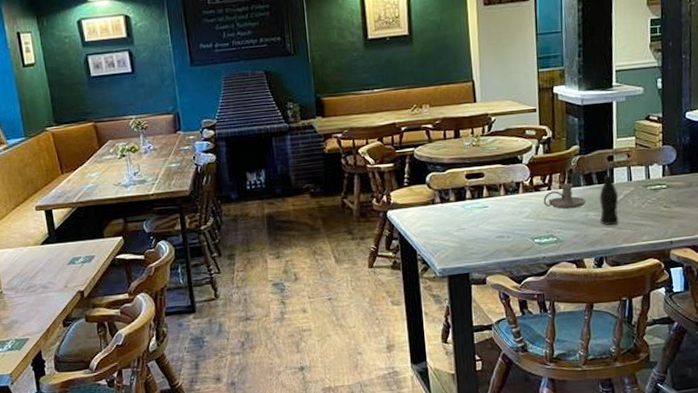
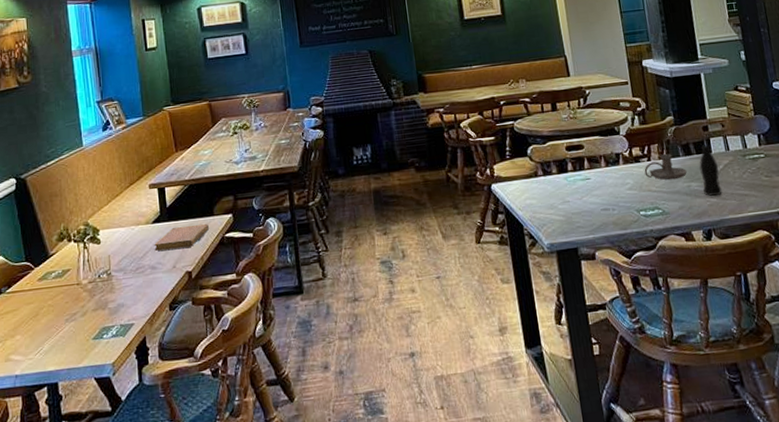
notebook: none [44,245,99,271] -> present [154,223,209,251]

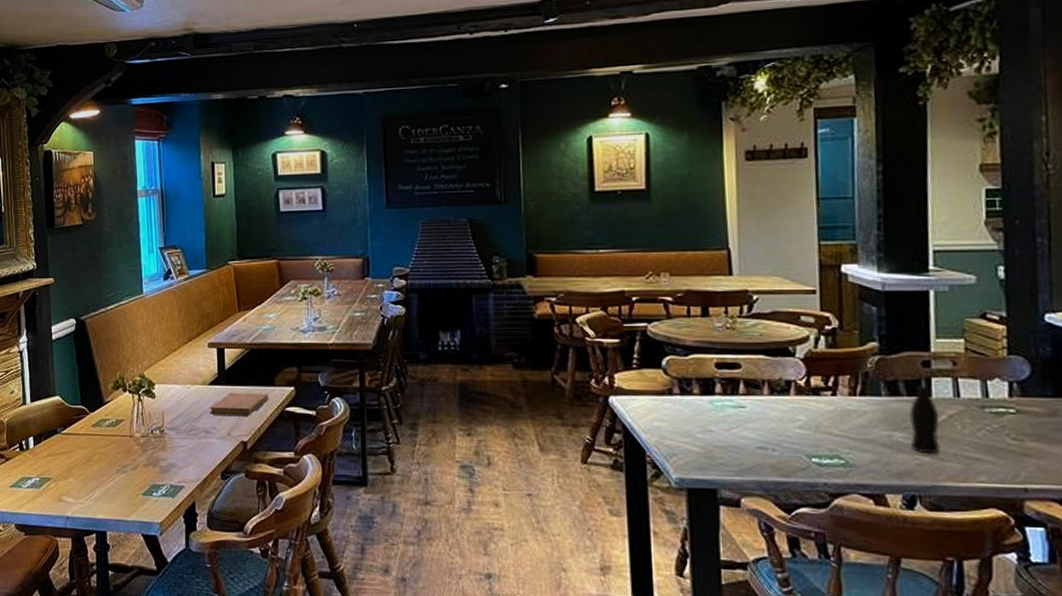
candle holder: present [644,154,687,181] -> none [825,390,889,425]

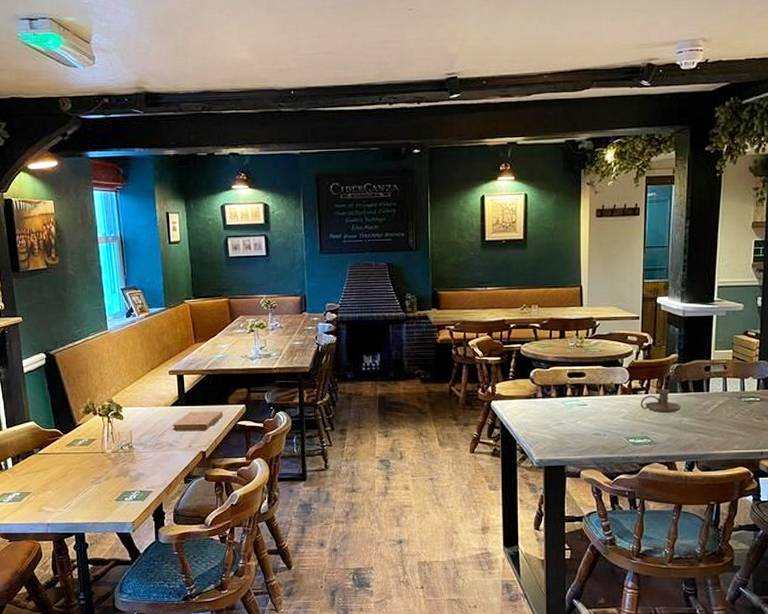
candle holder: none [825,390,889,425] -> present [640,389,681,414]
bottle: present [909,371,942,453] -> none [693,373,717,431]

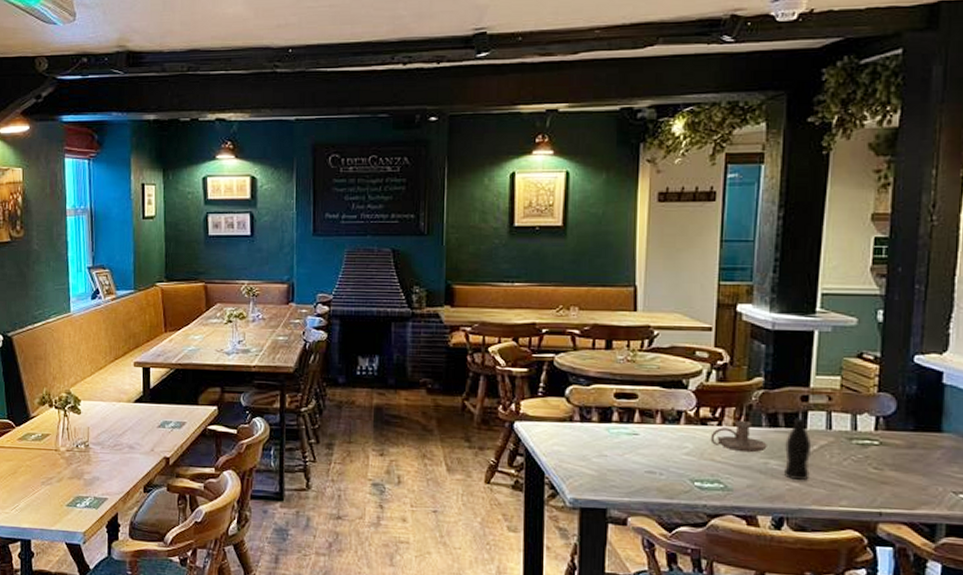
notebook: present [172,411,223,431] -> none [134,410,191,433]
bottle: none [693,373,717,431] -> present [783,405,818,480]

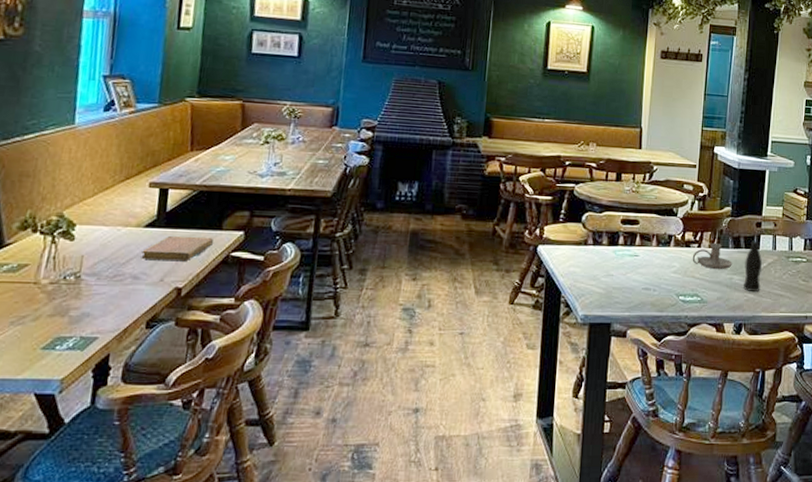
notebook: none [134,410,191,433] -> present [141,235,213,261]

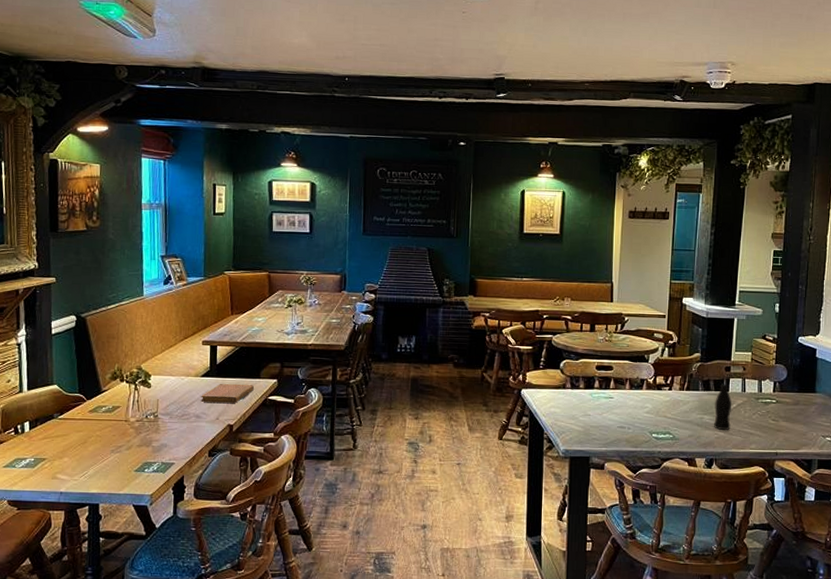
candle holder: present [692,243,732,270] -> none [664,386,703,411]

